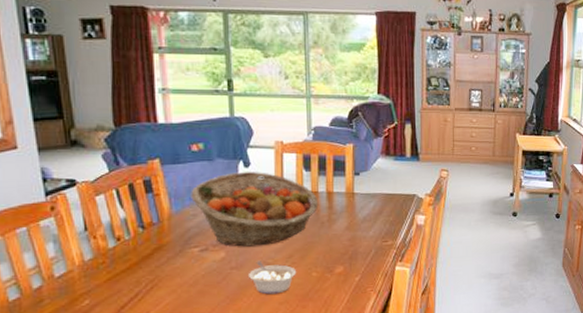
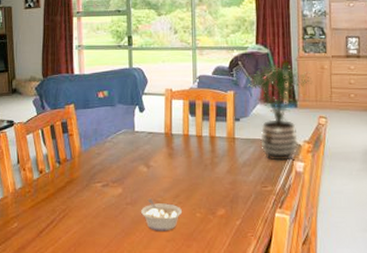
fruit basket: present [191,171,319,247] -> none [96,115,203,185]
potted plant: none [365,114,436,215] -> present [245,62,313,161]

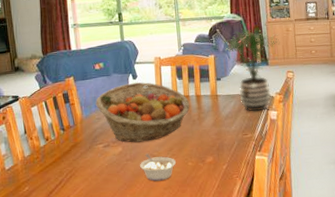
fruit basket: none [96,115,203,185] -> present [95,82,190,143]

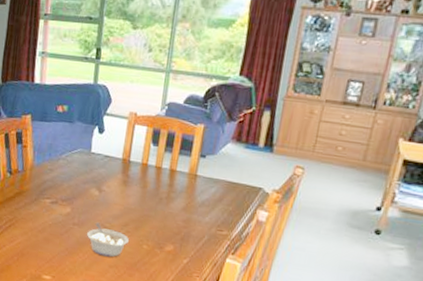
fruit basket: present [95,82,190,143] -> none [50,136,161,210]
potted plant: present [223,27,280,112] -> none [220,98,299,207]

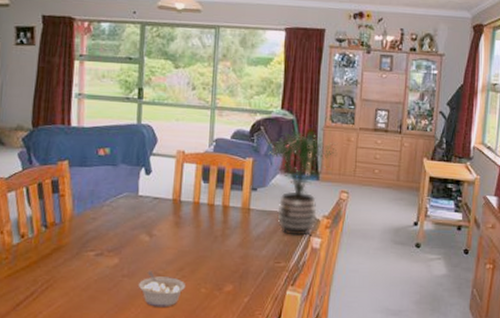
potted plant: none [220,98,299,207] -> present [266,130,338,236]

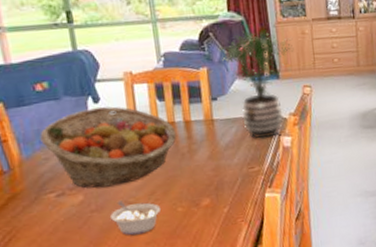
fruit basket: none [92,178,214,256] -> present [40,106,177,188]

